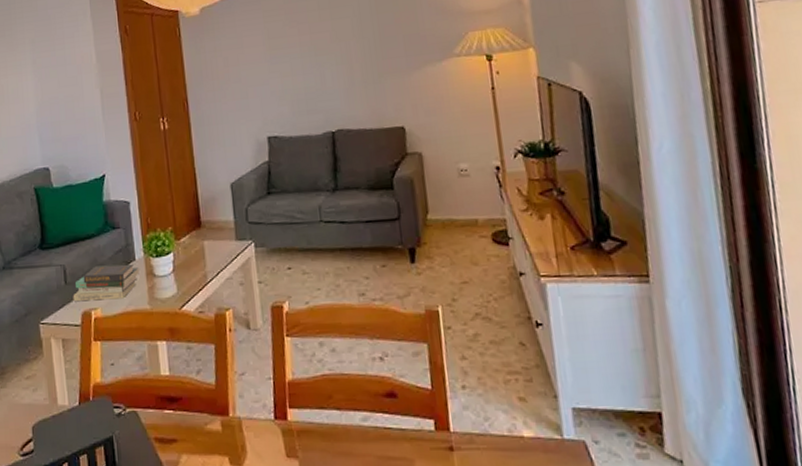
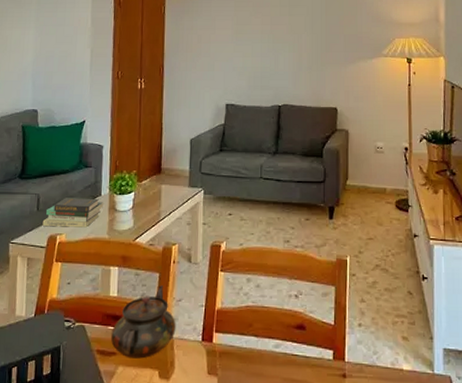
teapot: none [168,358,243,445] -> present [110,285,176,359]

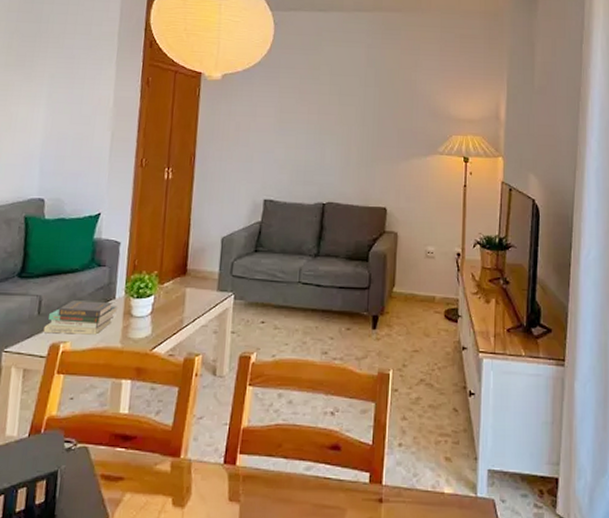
teapot: present [110,285,176,359] -> none [118,401,196,484]

